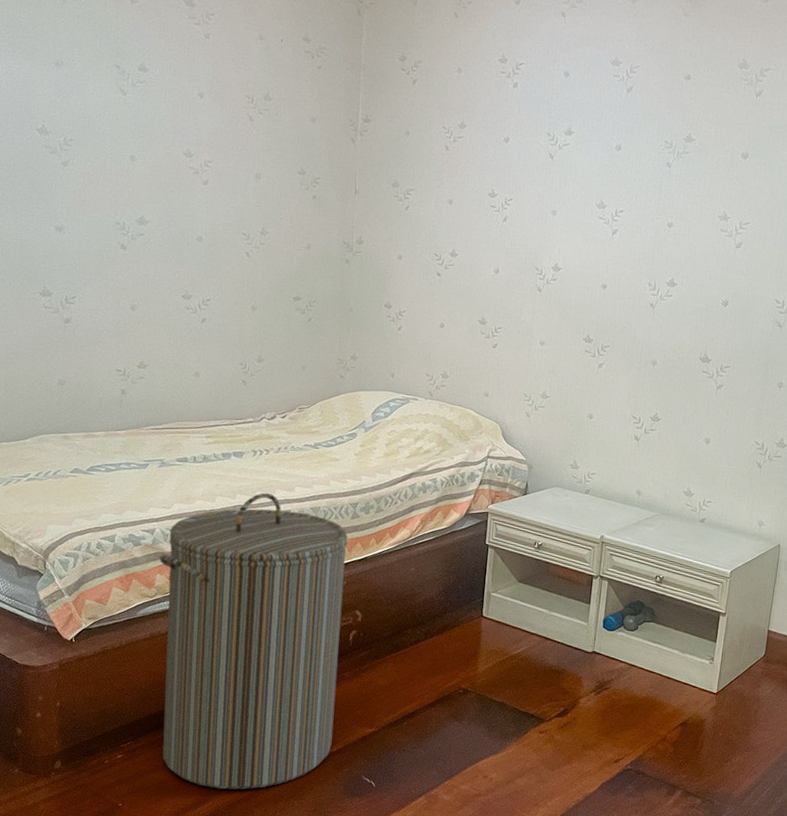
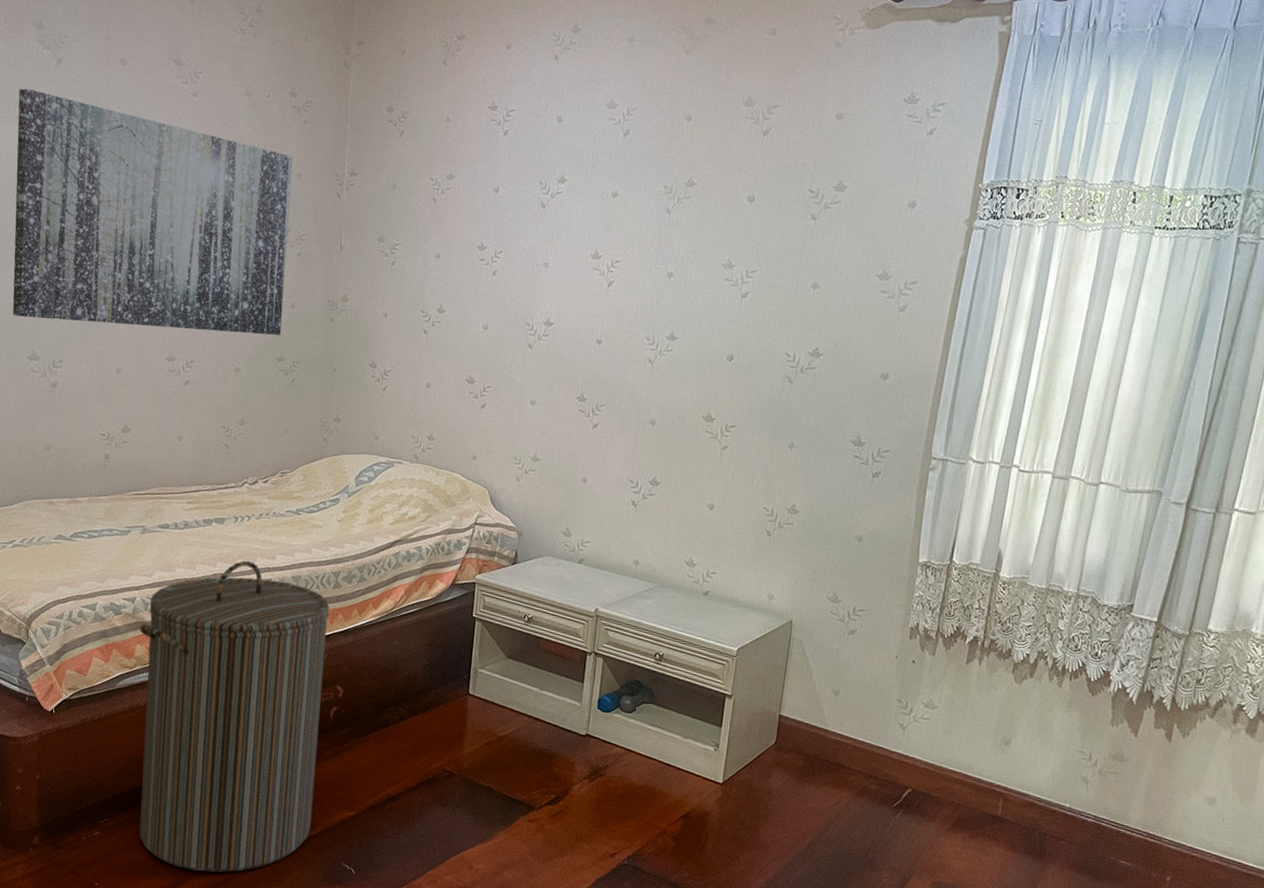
wall art: none [22,22,308,275] -> present [12,88,294,335]

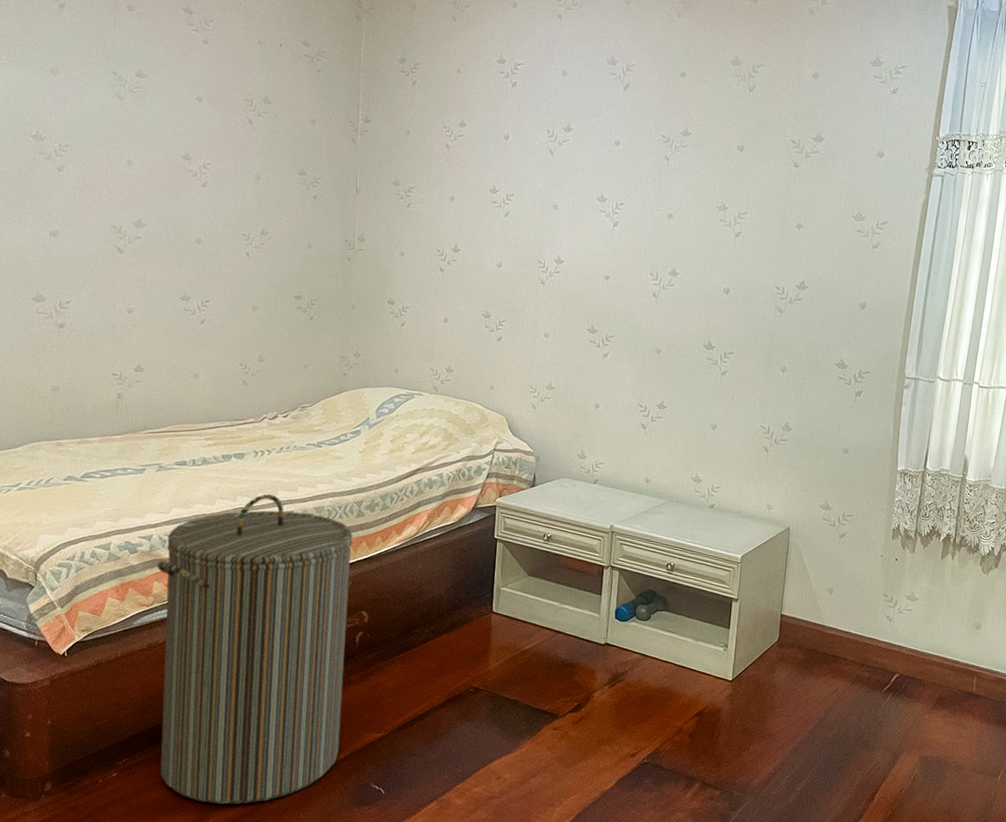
wall art: present [12,88,294,335] -> none [15,31,308,274]

